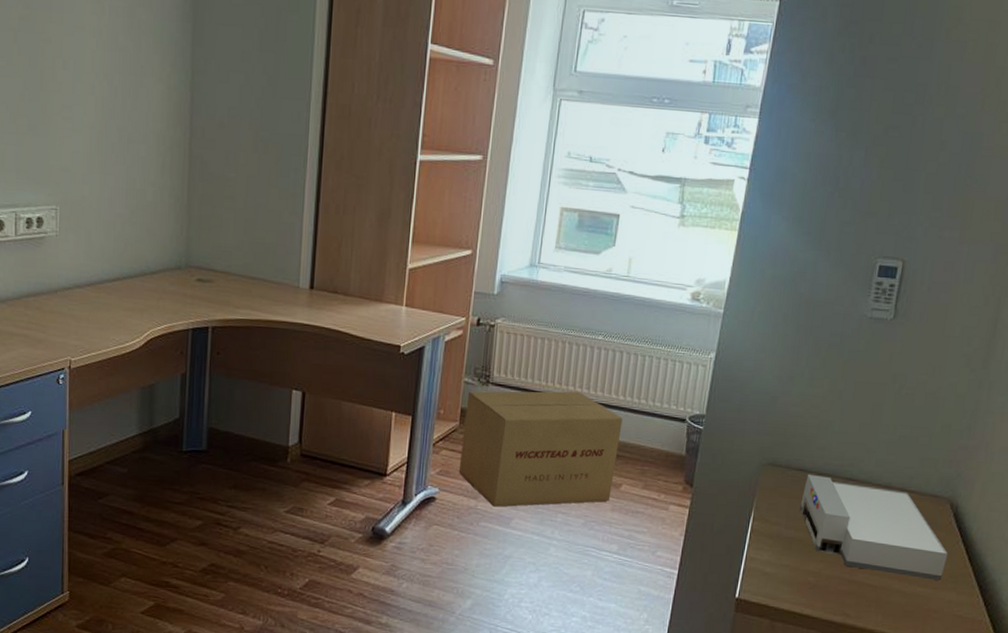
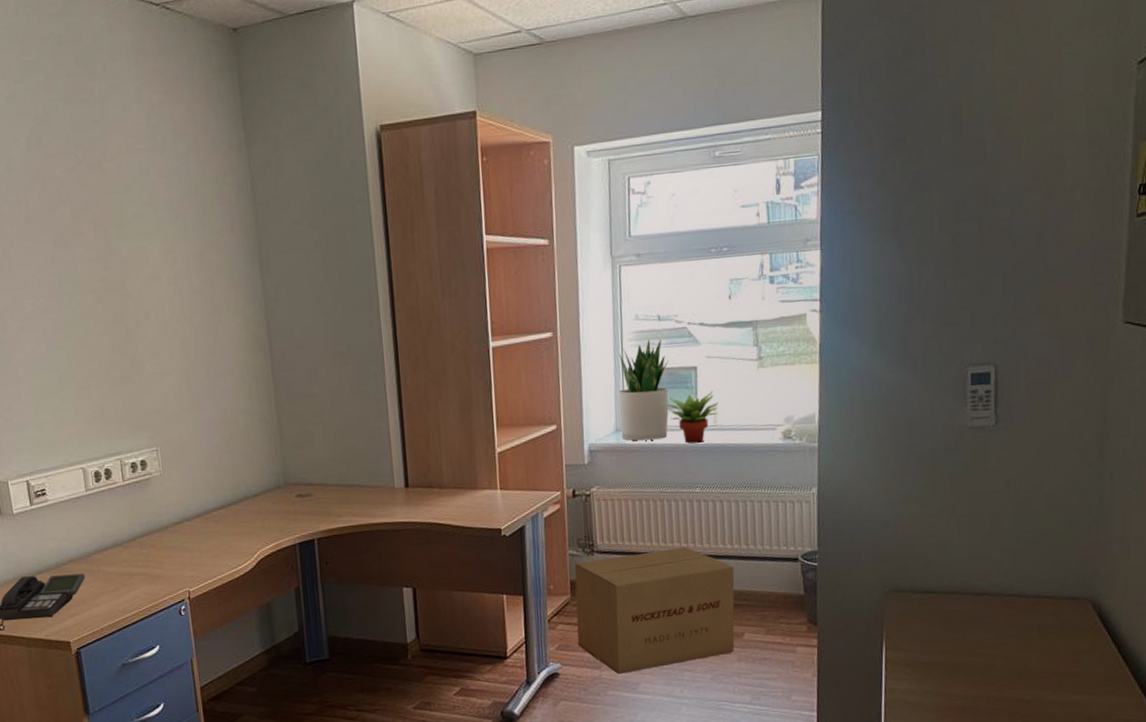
planter: none [534,179,593,281] -> present [618,340,669,441]
succulent plant: none [581,240,634,292] -> present [663,391,718,445]
architectural model: present [799,474,949,581] -> none [932,594,1100,686]

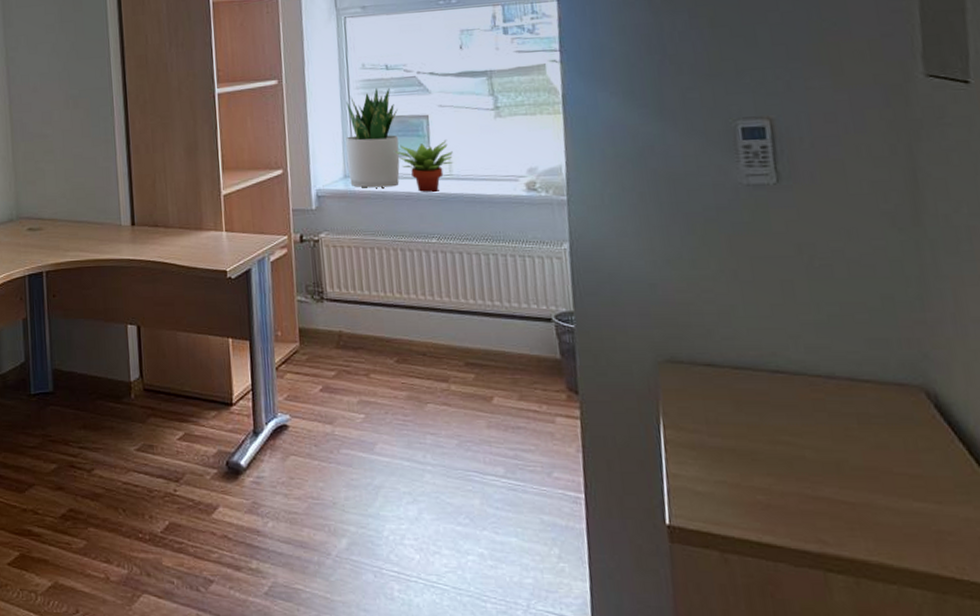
box: present [574,546,735,674] -> none [303,299,483,431]

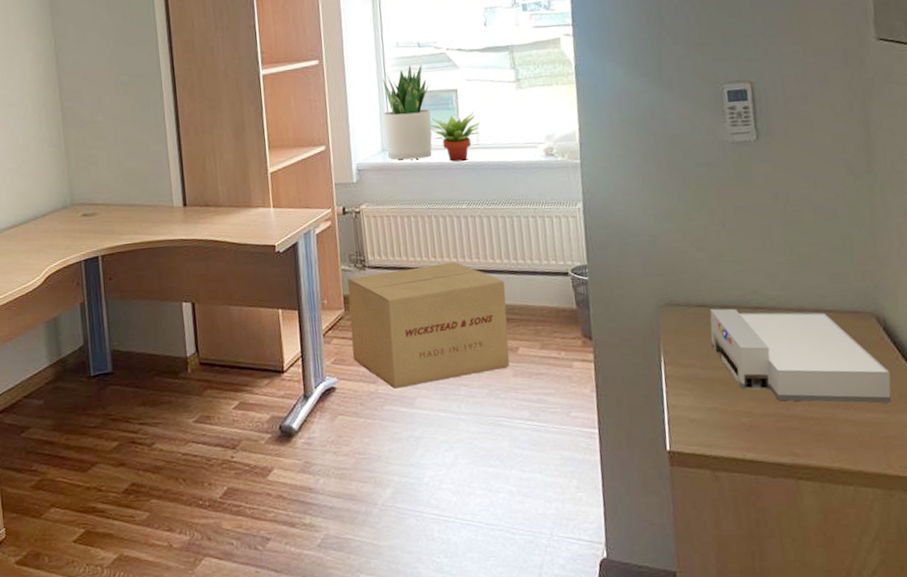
box: none [303,299,483,431] -> present [347,261,510,389]
architectural model: none [718,369,945,492] -> present [709,308,892,404]

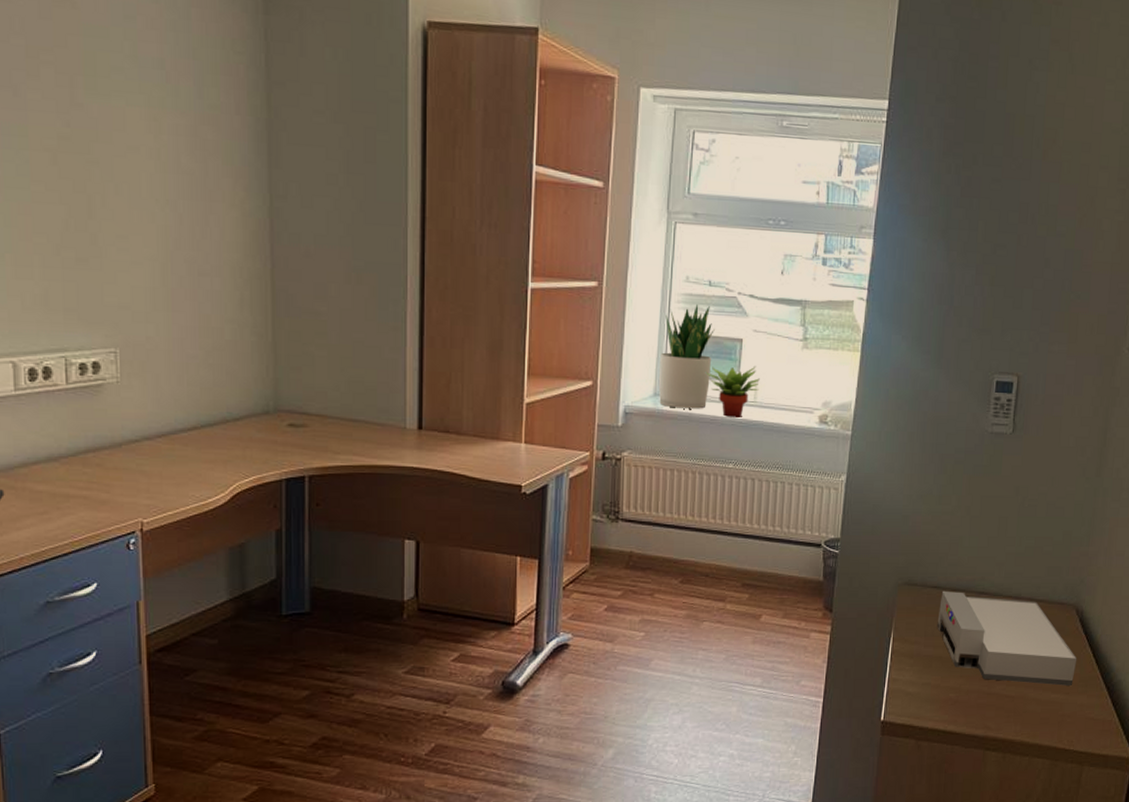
box: present [347,261,510,389] -> none [592,522,758,649]

